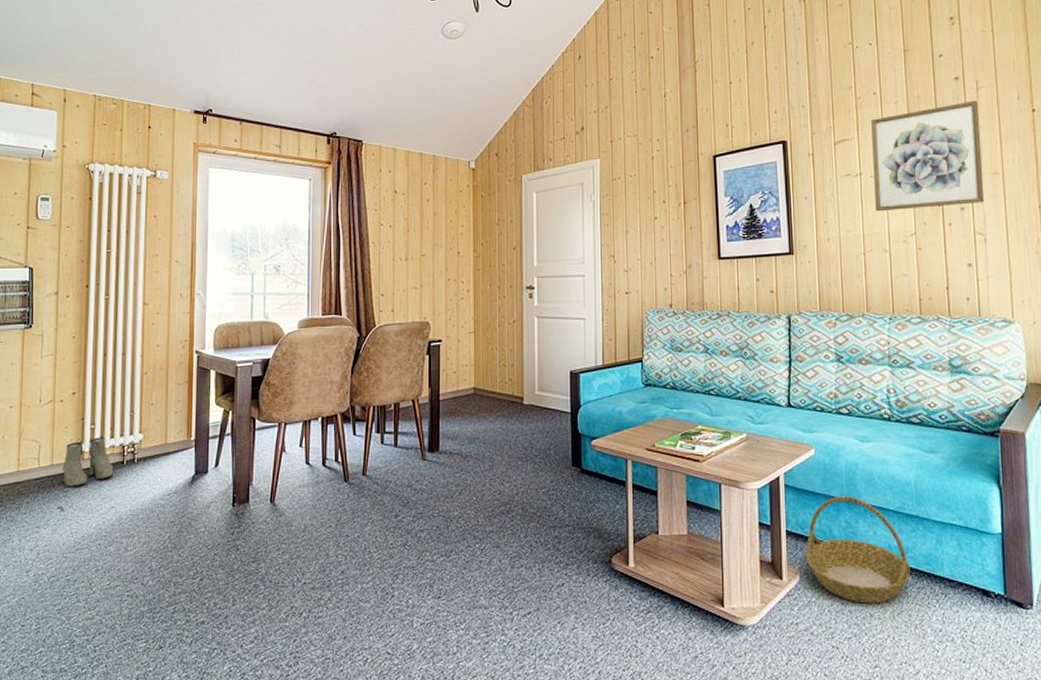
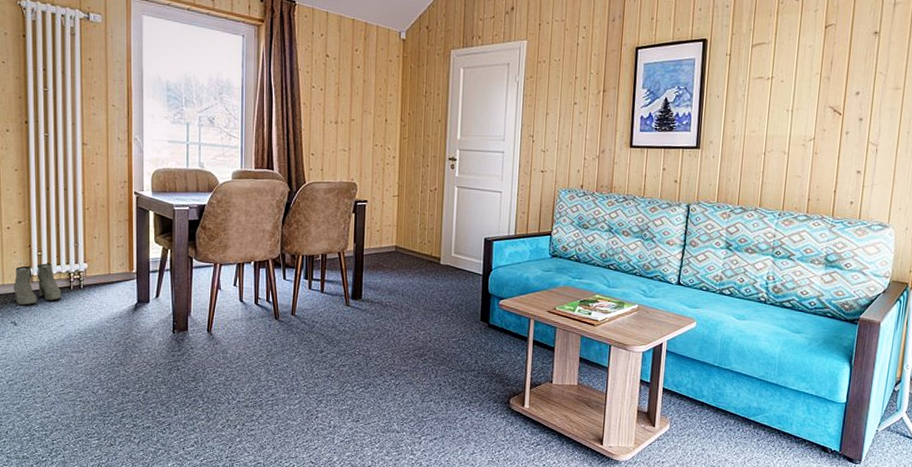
basket: present [805,496,910,604] -> none [677,363,764,451]
wall art: present [871,100,985,212] -> none [781,15,894,116]

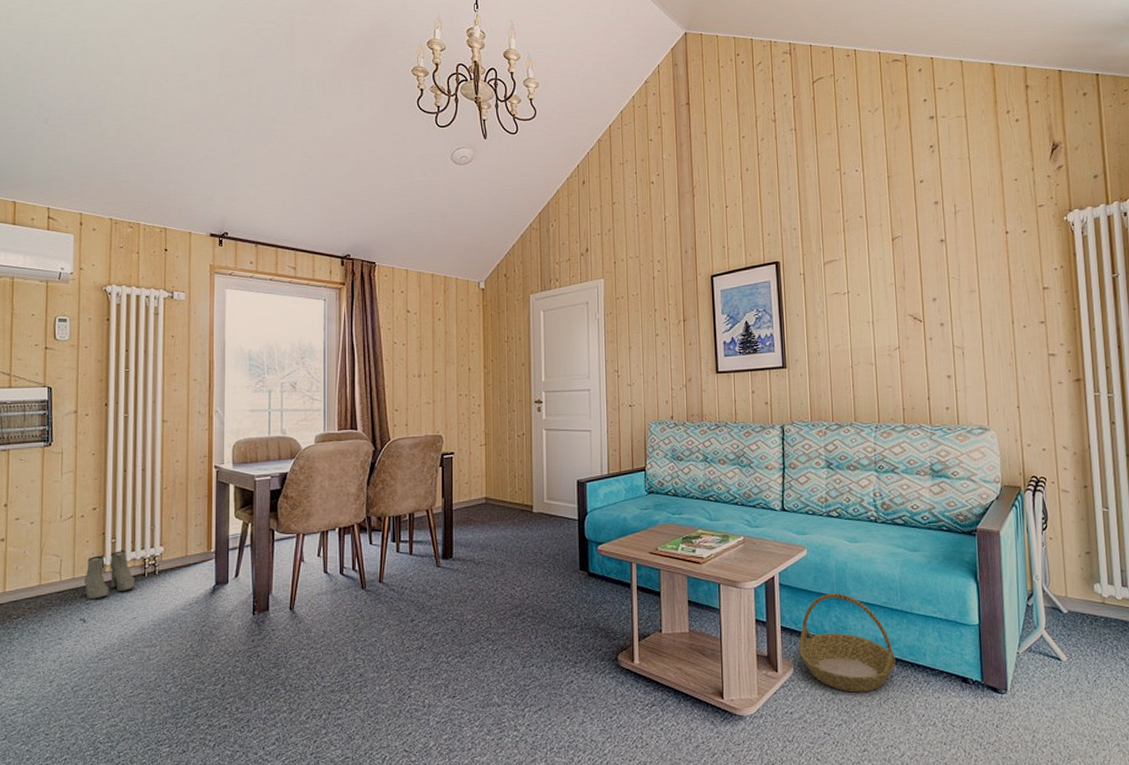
basket: none [677,363,764,451] -> present [799,593,896,692]

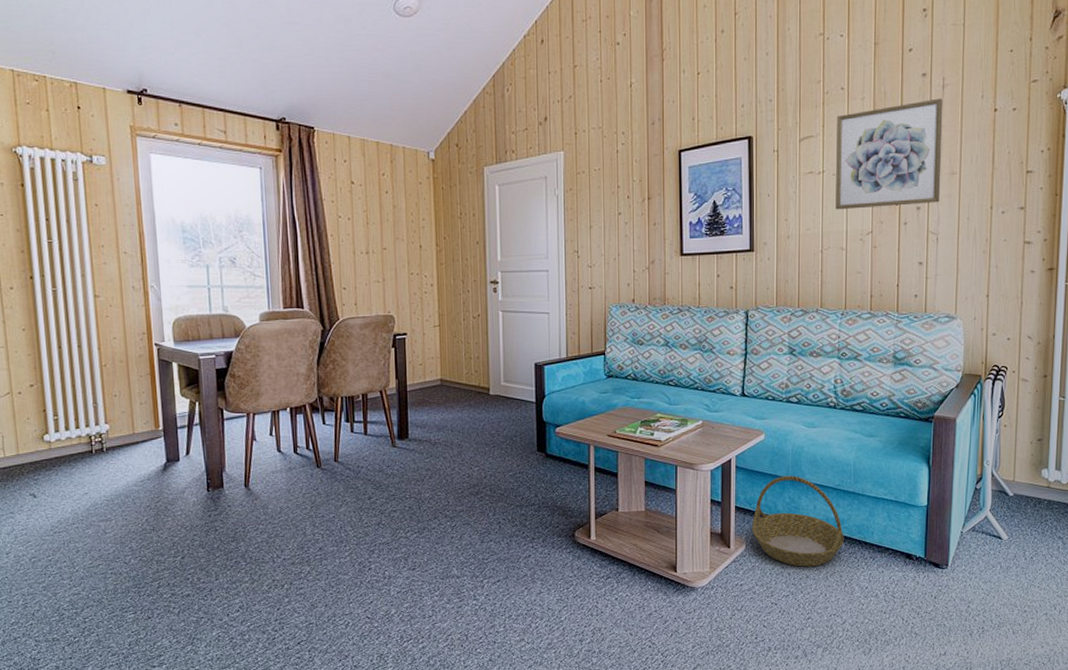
boots: present [83,551,135,600] -> none [29,428,84,475]
wall art: none [858,223,963,328] -> present [835,98,943,210]

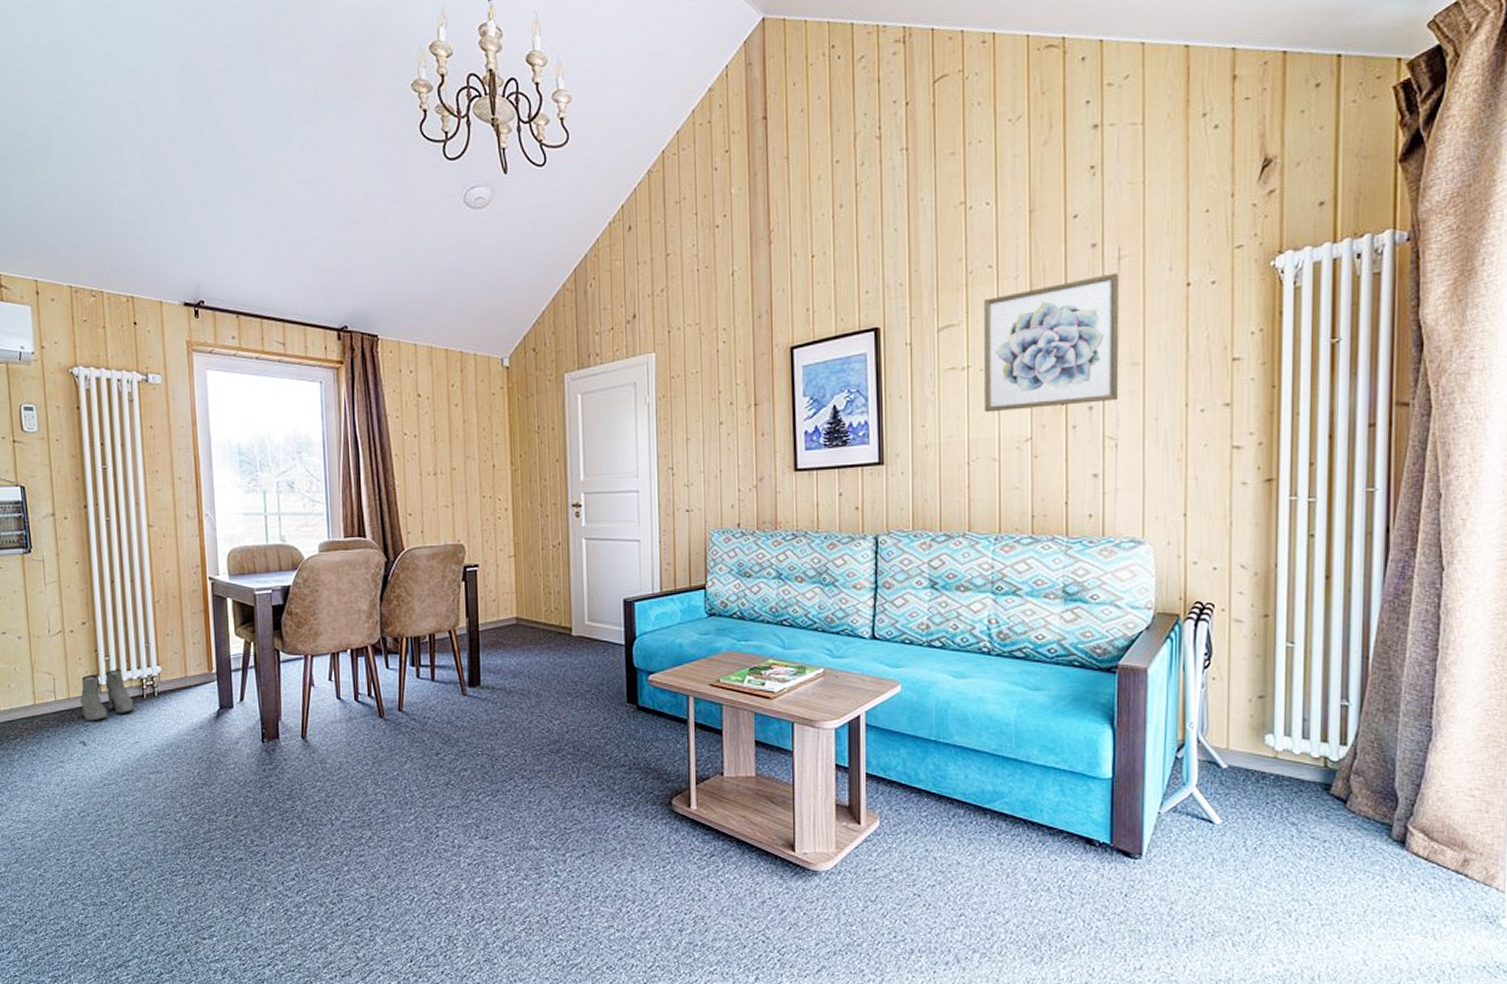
boots: none [29,428,84,475] -> present [79,670,135,721]
basket: present [752,476,844,567] -> none [887,737,1004,851]

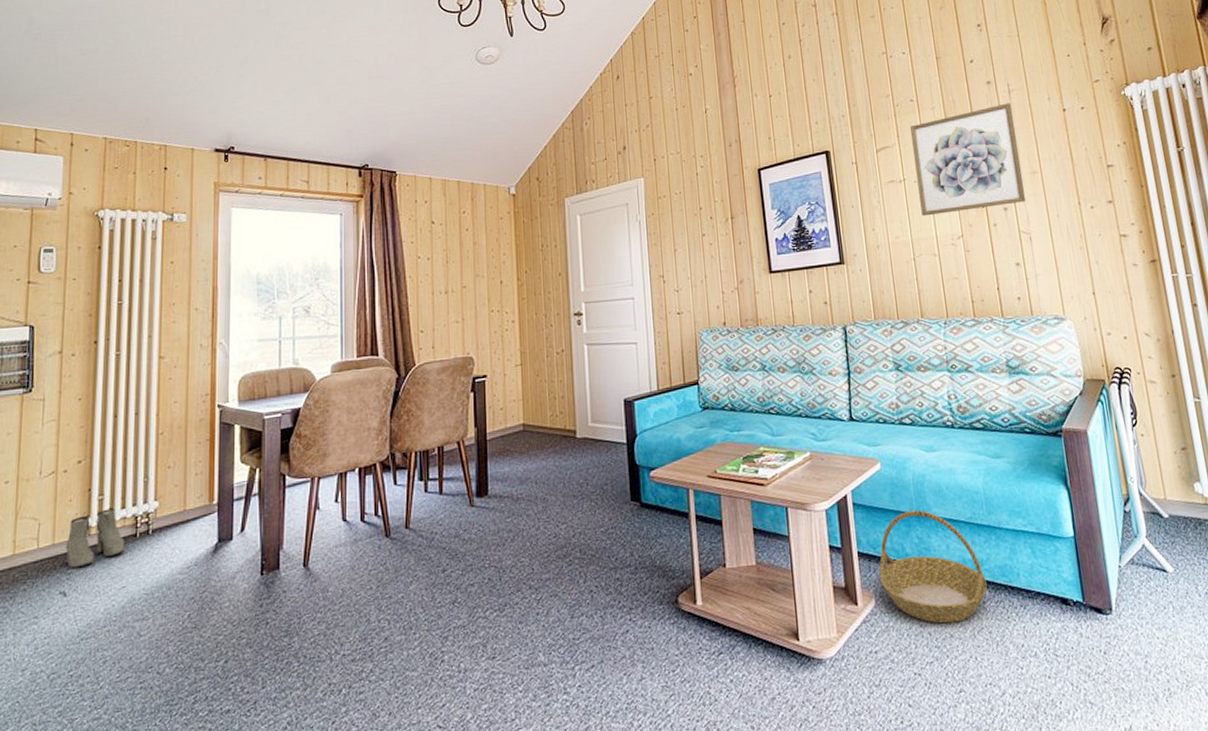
basket: none [887,737,1004,851] -> present [879,510,987,624]

